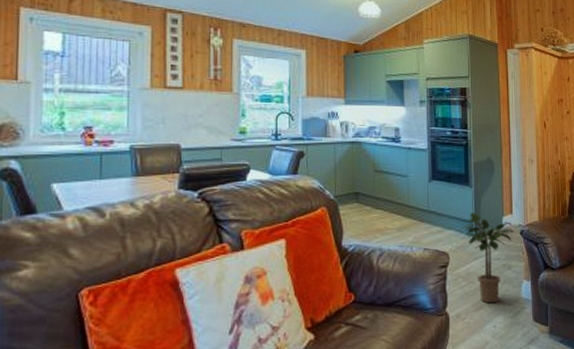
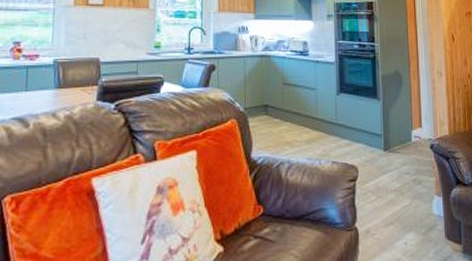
potted plant: present [463,212,514,304] -> none [371,126,424,219]

